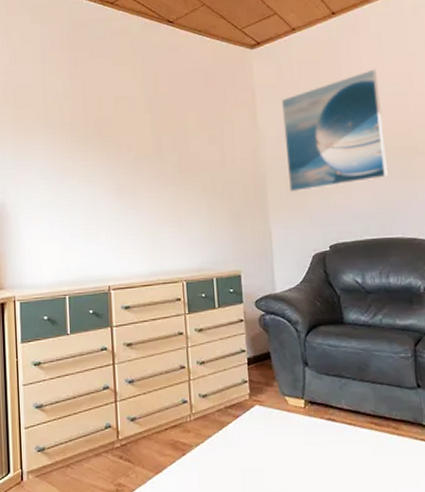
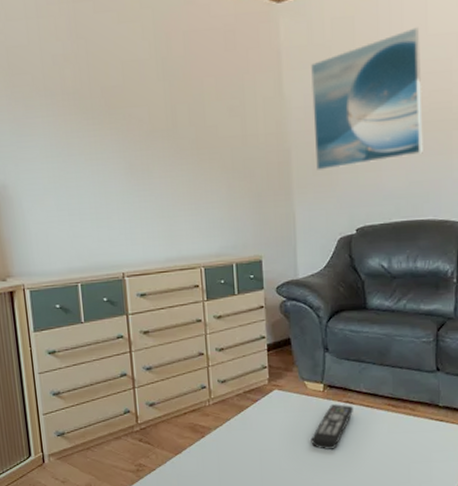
remote control: none [293,421,336,471] -> present [311,404,353,450]

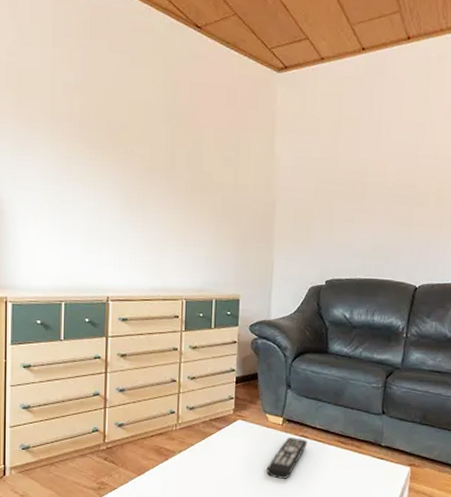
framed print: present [311,27,423,170] -> none [297,114,394,225]

